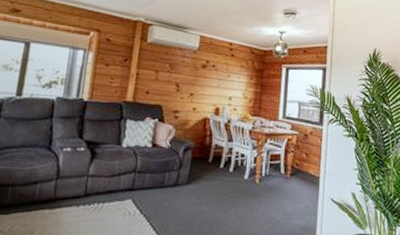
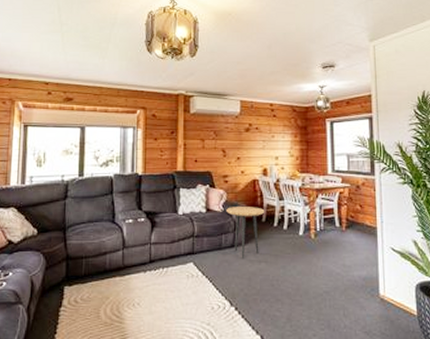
side table: none [173,144,213,200] -> present [226,207,265,260]

